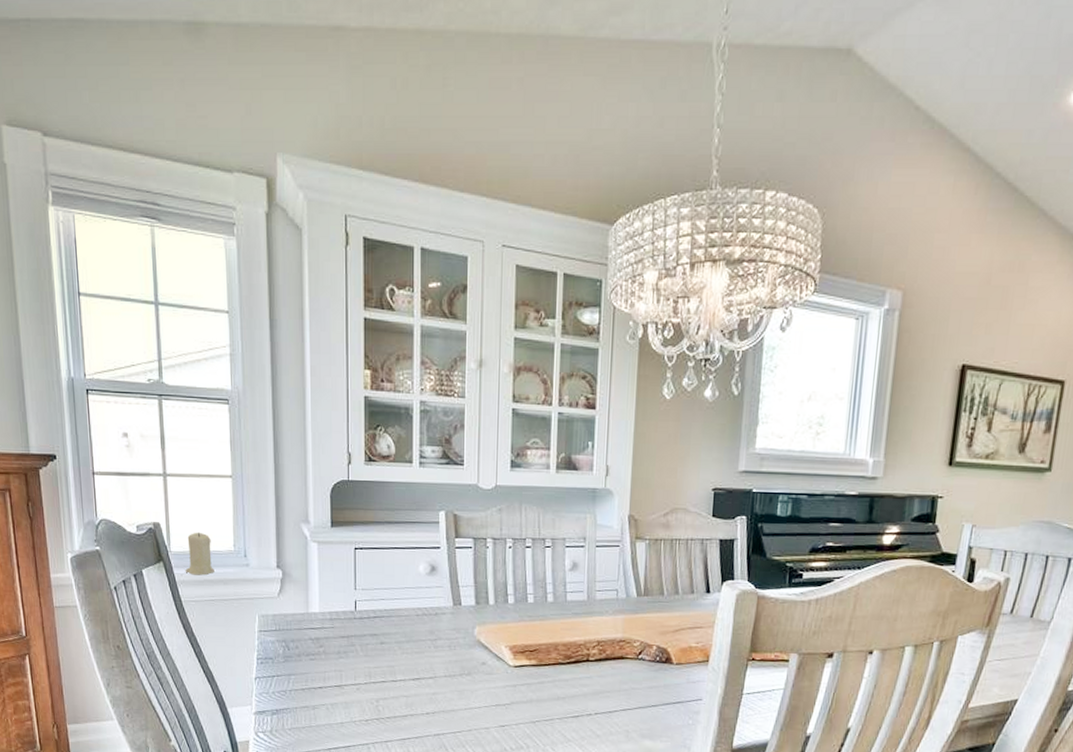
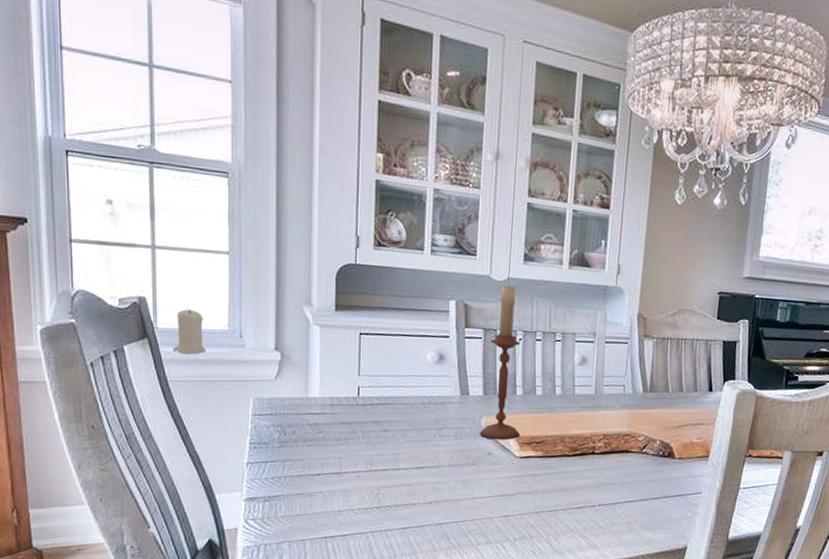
candlestick: none [474,491,514,650] -> present [480,283,521,441]

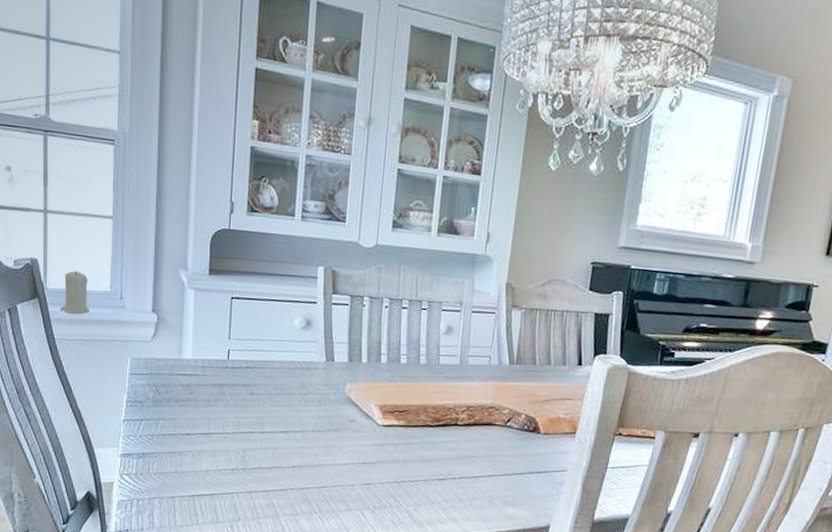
candlestick: present [480,283,521,441] -> none [344,250,386,408]

